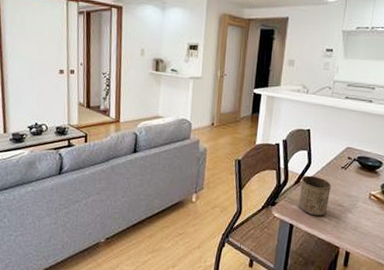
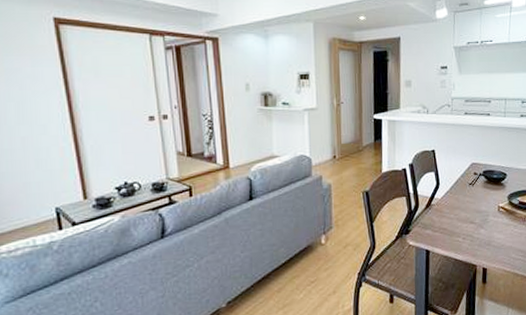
cup: present [299,175,332,217] -> none [431,196,462,238]

